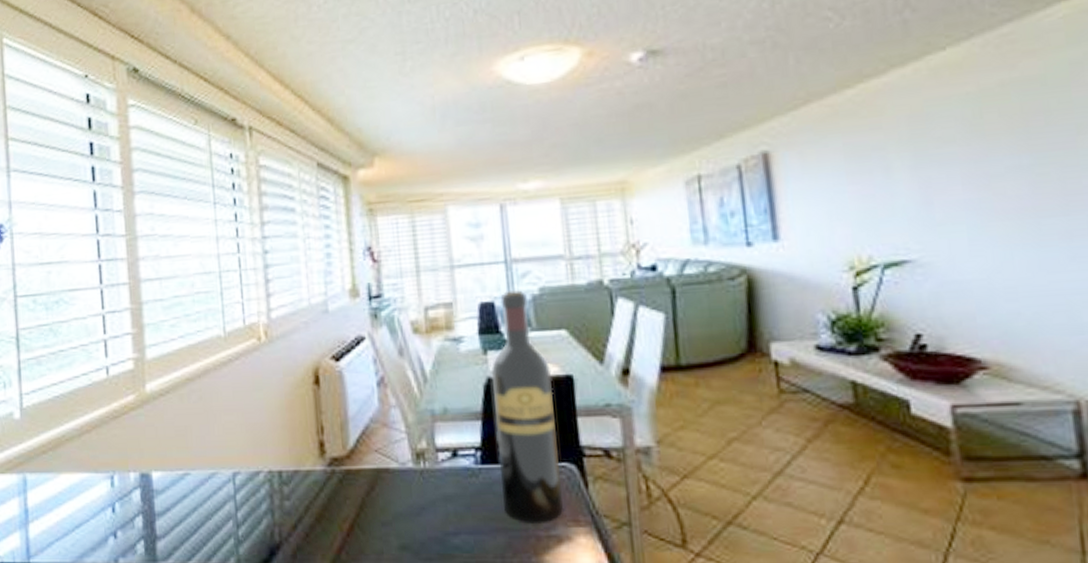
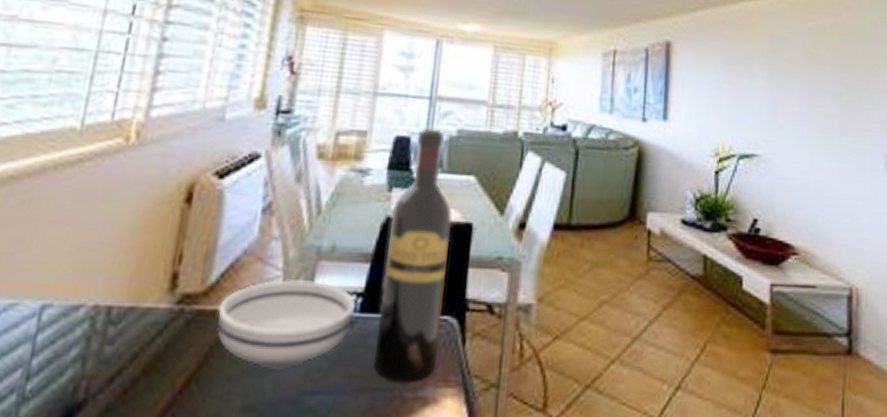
bowl: none [361,439,476,515] -> present [217,279,356,369]

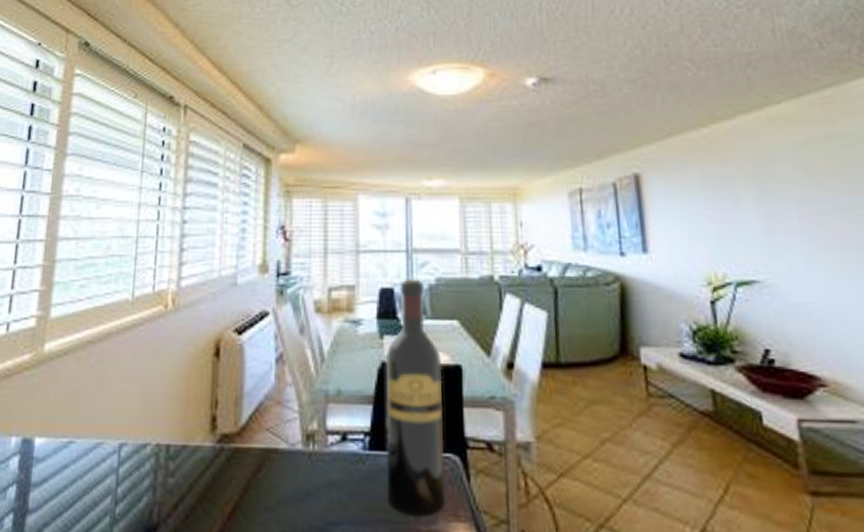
bowl: present [217,279,356,369] -> none [250,421,365,501]

